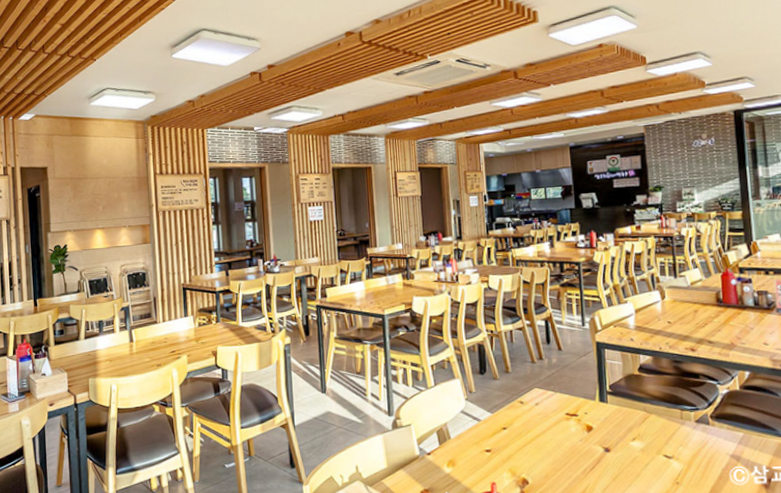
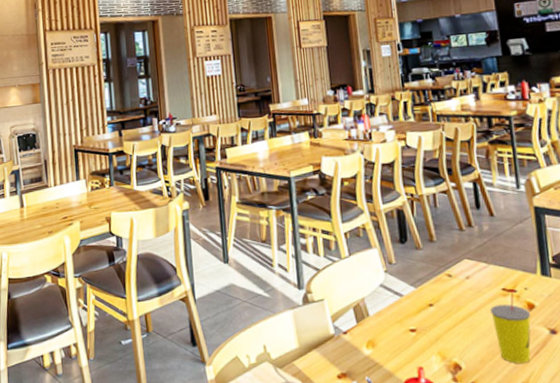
straw: none [555,414,589,477] -> present [490,289,531,363]

